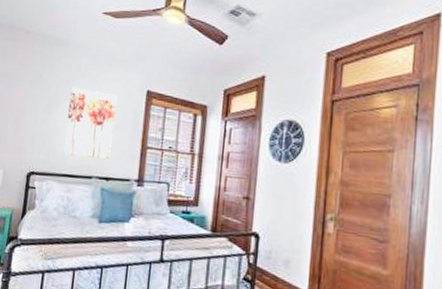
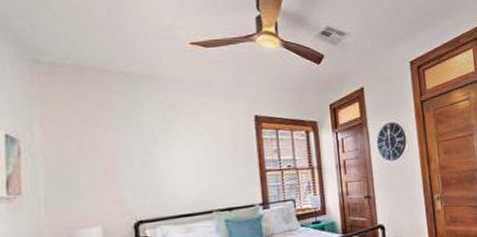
wall art: present [62,87,117,159] -> none [168,123,229,195]

